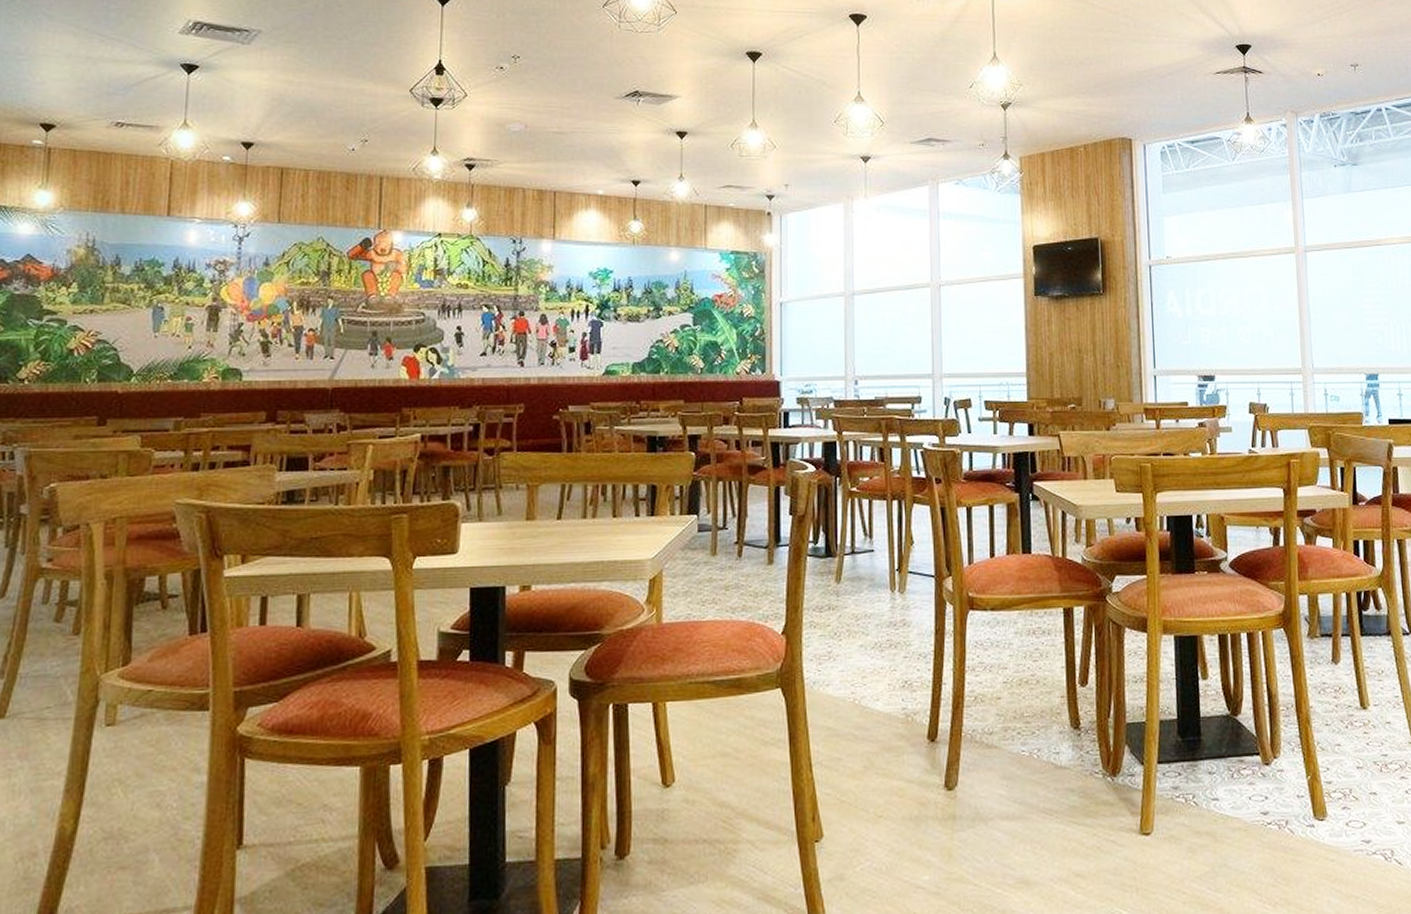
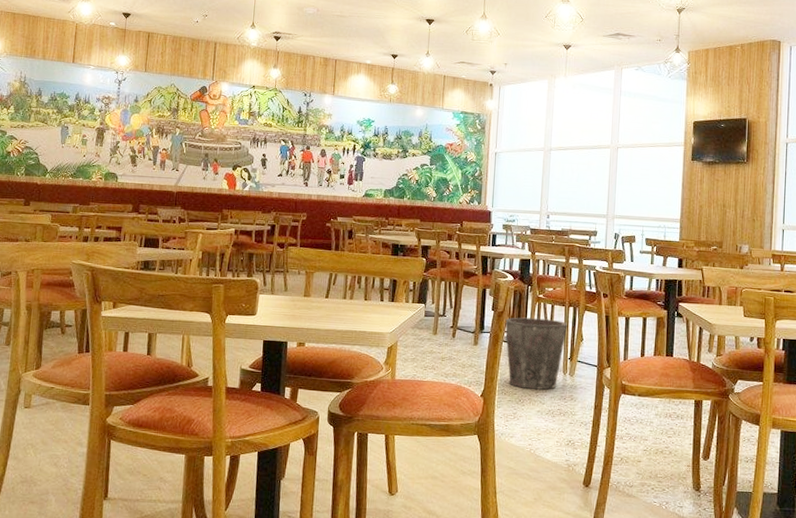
waste bin: none [808,519,892,617] -> present [505,317,567,390]

